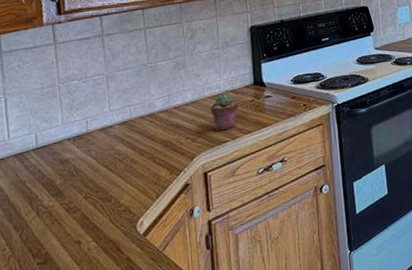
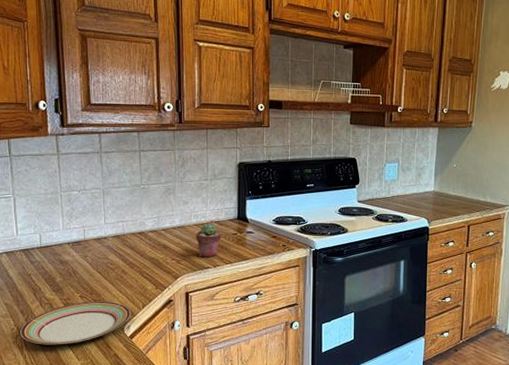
plate: none [13,197,143,263] -> present [20,301,130,345]

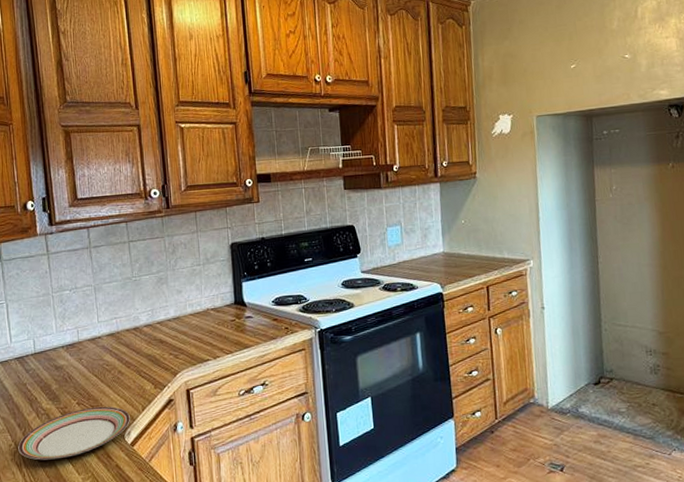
potted succulent: present [195,223,222,258] -> none [192,311,220,349]

